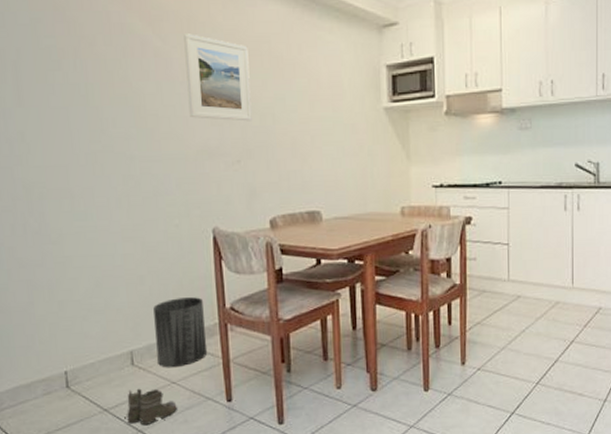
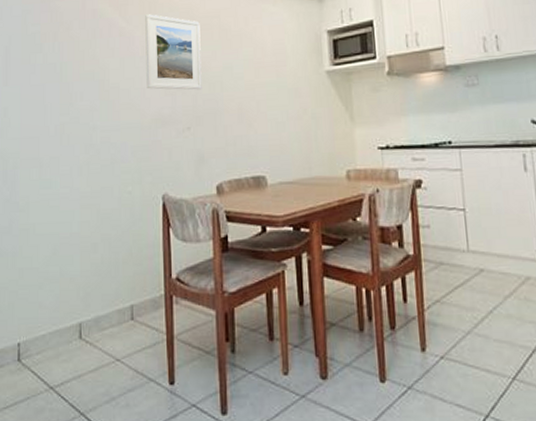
boots: present [127,388,177,425] -> none [71,365,120,407]
trash can: present [153,297,208,368] -> none [104,266,153,343]

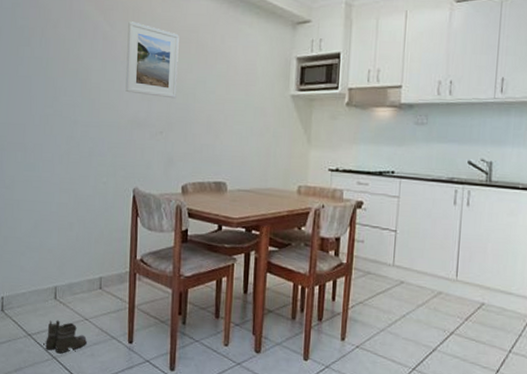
boots: none [71,365,120,407] -> present [45,320,87,353]

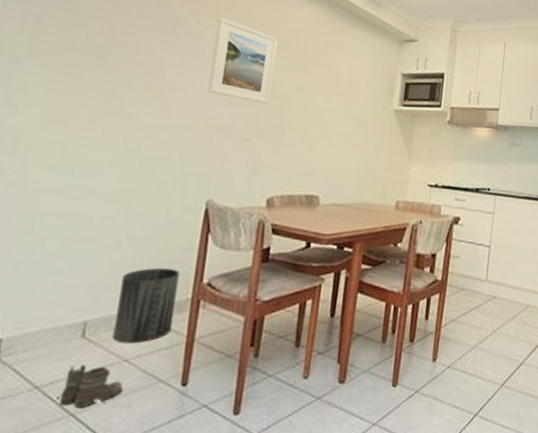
trash can: none [76,245,118,307] -> present [113,268,180,344]

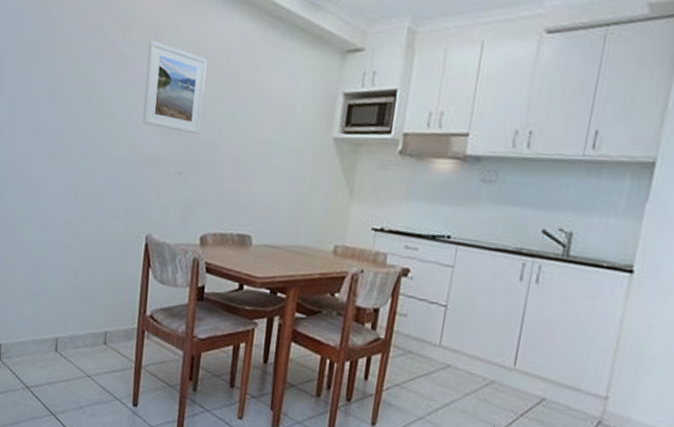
boots: present [59,364,123,407] -> none [44,374,88,410]
trash can: present [113,268,180,344] -> none [78,296,126,363]

